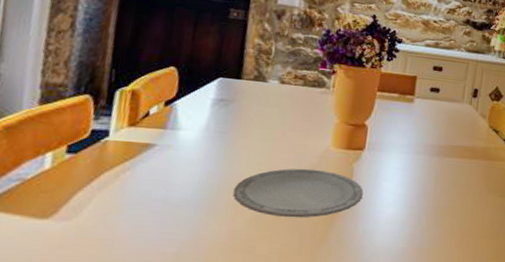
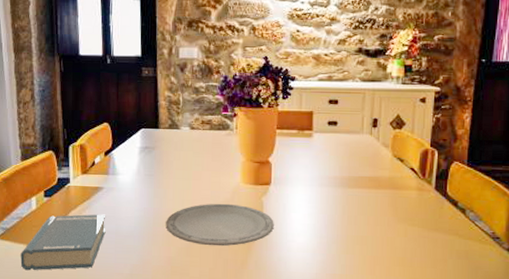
hardback book: none [10,177,153,252] -> present [20,214,106,271]

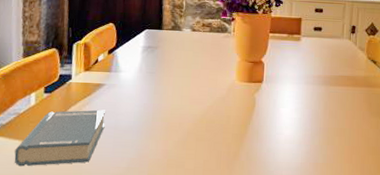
plate: present [166,203,274,247] -> none [164,99,265,140]

